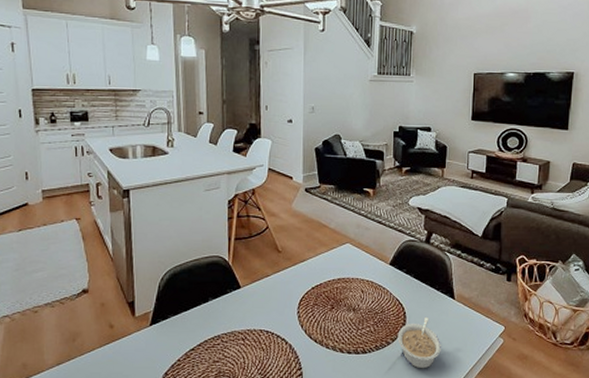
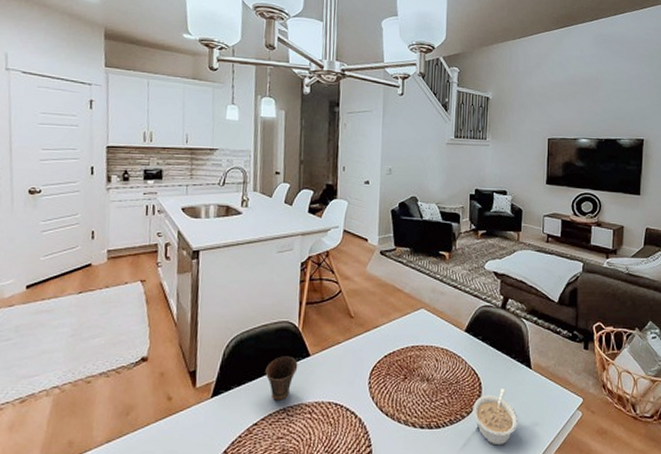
cup: none [199,288,230,328] -> present [265,356,298,401]

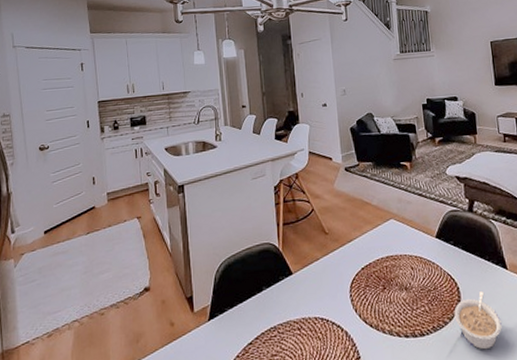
cup: present [265,356,298,401] -> none [253,276,283,320]

